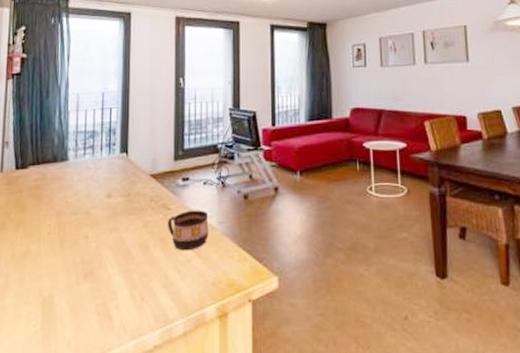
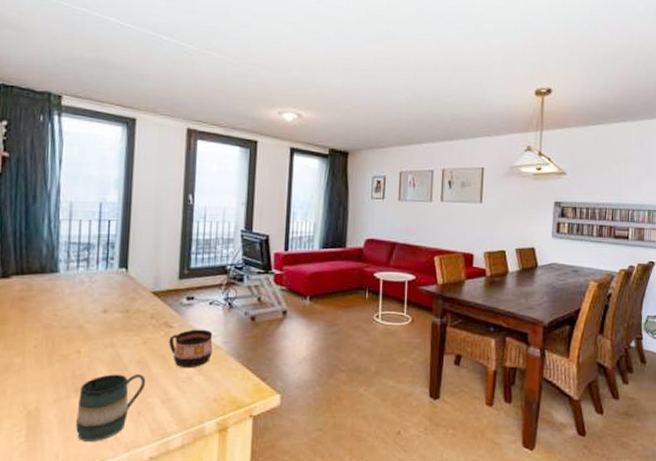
mug: none [85,258,148,329] -> present [76,374,146,441]

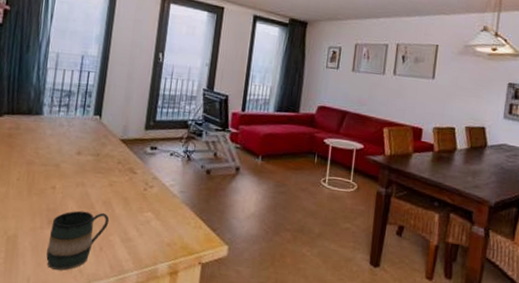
cup: present [169,329,213,368] -> none [132,177,172,213]

